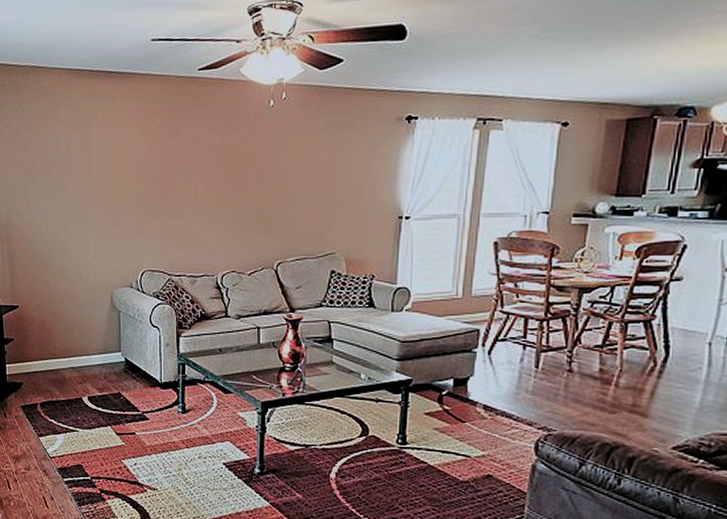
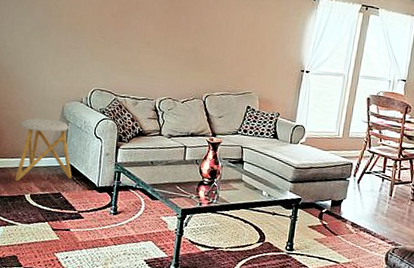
stool: none [67,310,131,384] -> present [15,118,72,182]

